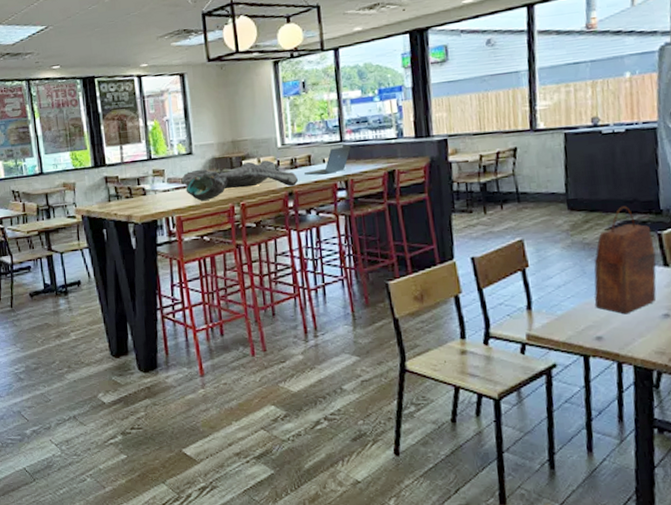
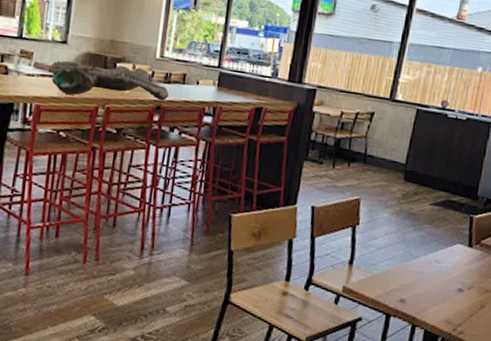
laptop: present [304,145,351,175] -> none [176,72,226,97]
handbag: present [594,206,657,315] -> none [405,186,466,283]

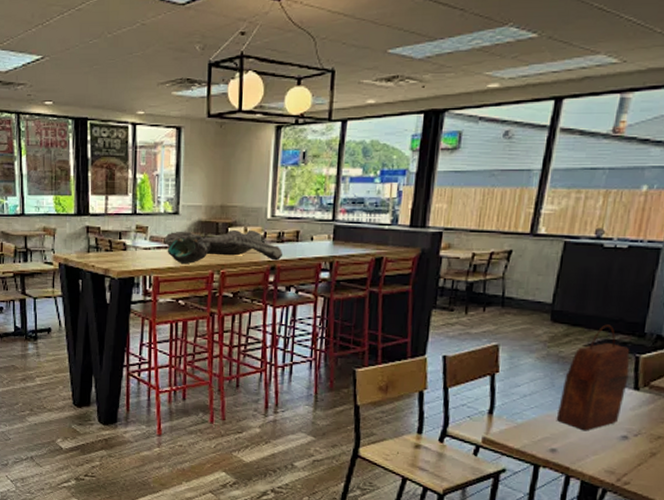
handbag: none [405,186,466,283] -> present [556,324,630,431]

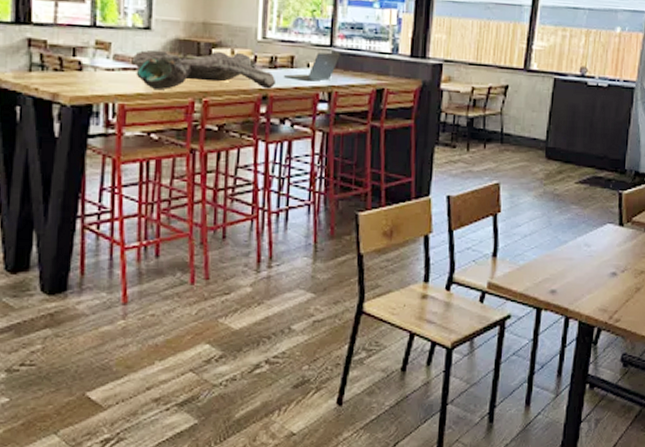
laptop: none [290,226,342,253] -> present [284,52,340,81]
handbag: present [556,324,630,431] -> none [554,161,615,270]

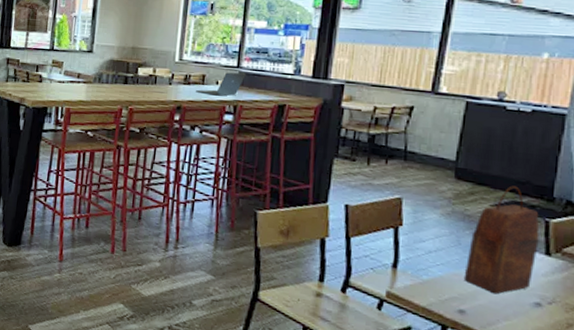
jacket: present [131,49,277,90] -> none [77,67,189,101]
handbag: none [554,161,615,270] -> present [463,185,540,294]

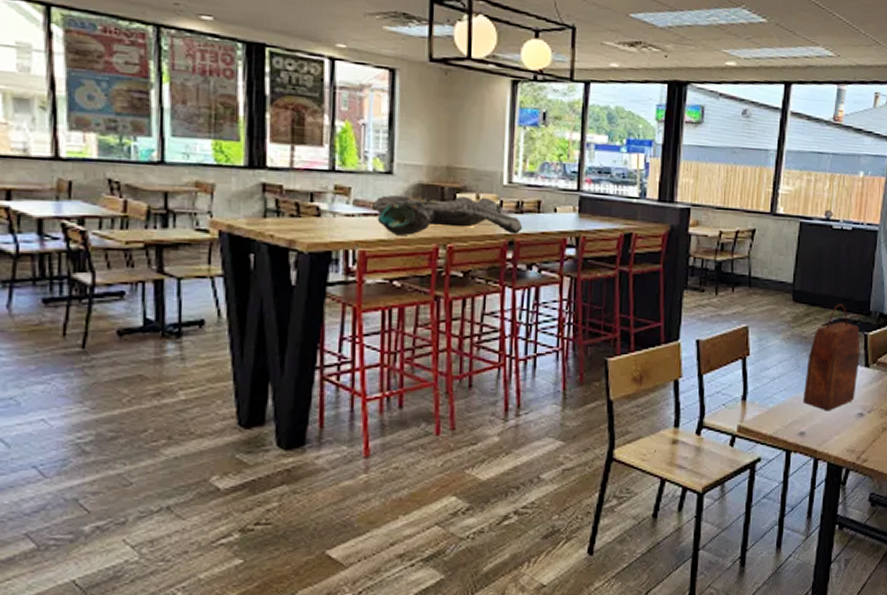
jacket: none [77,67,189,101] -> present [372,194,523,236]
laptop: present [196,72,246,96] -> none [531,196,588,226]

